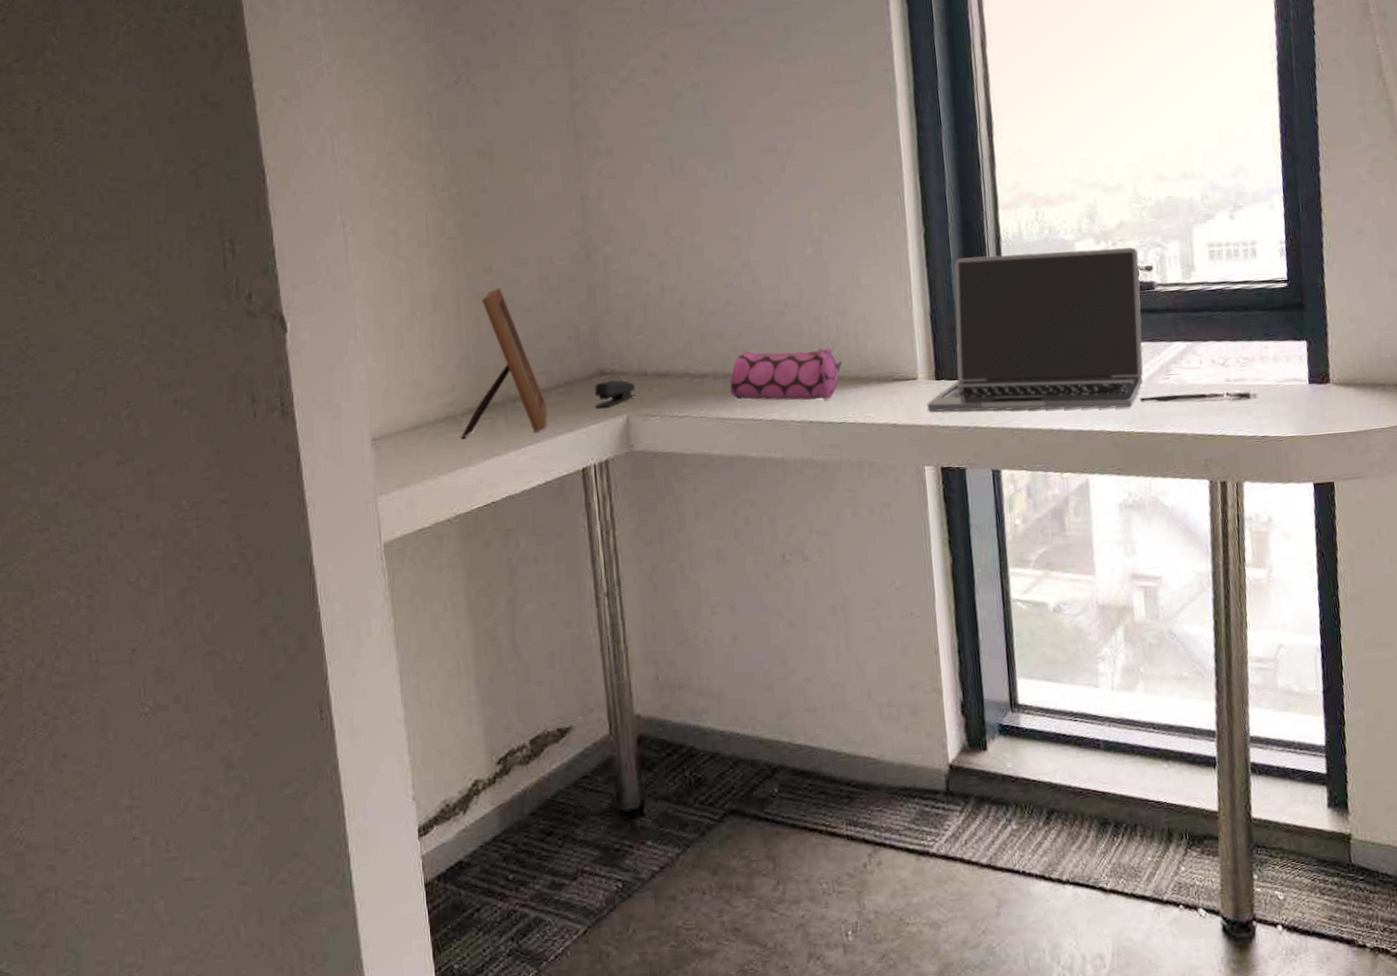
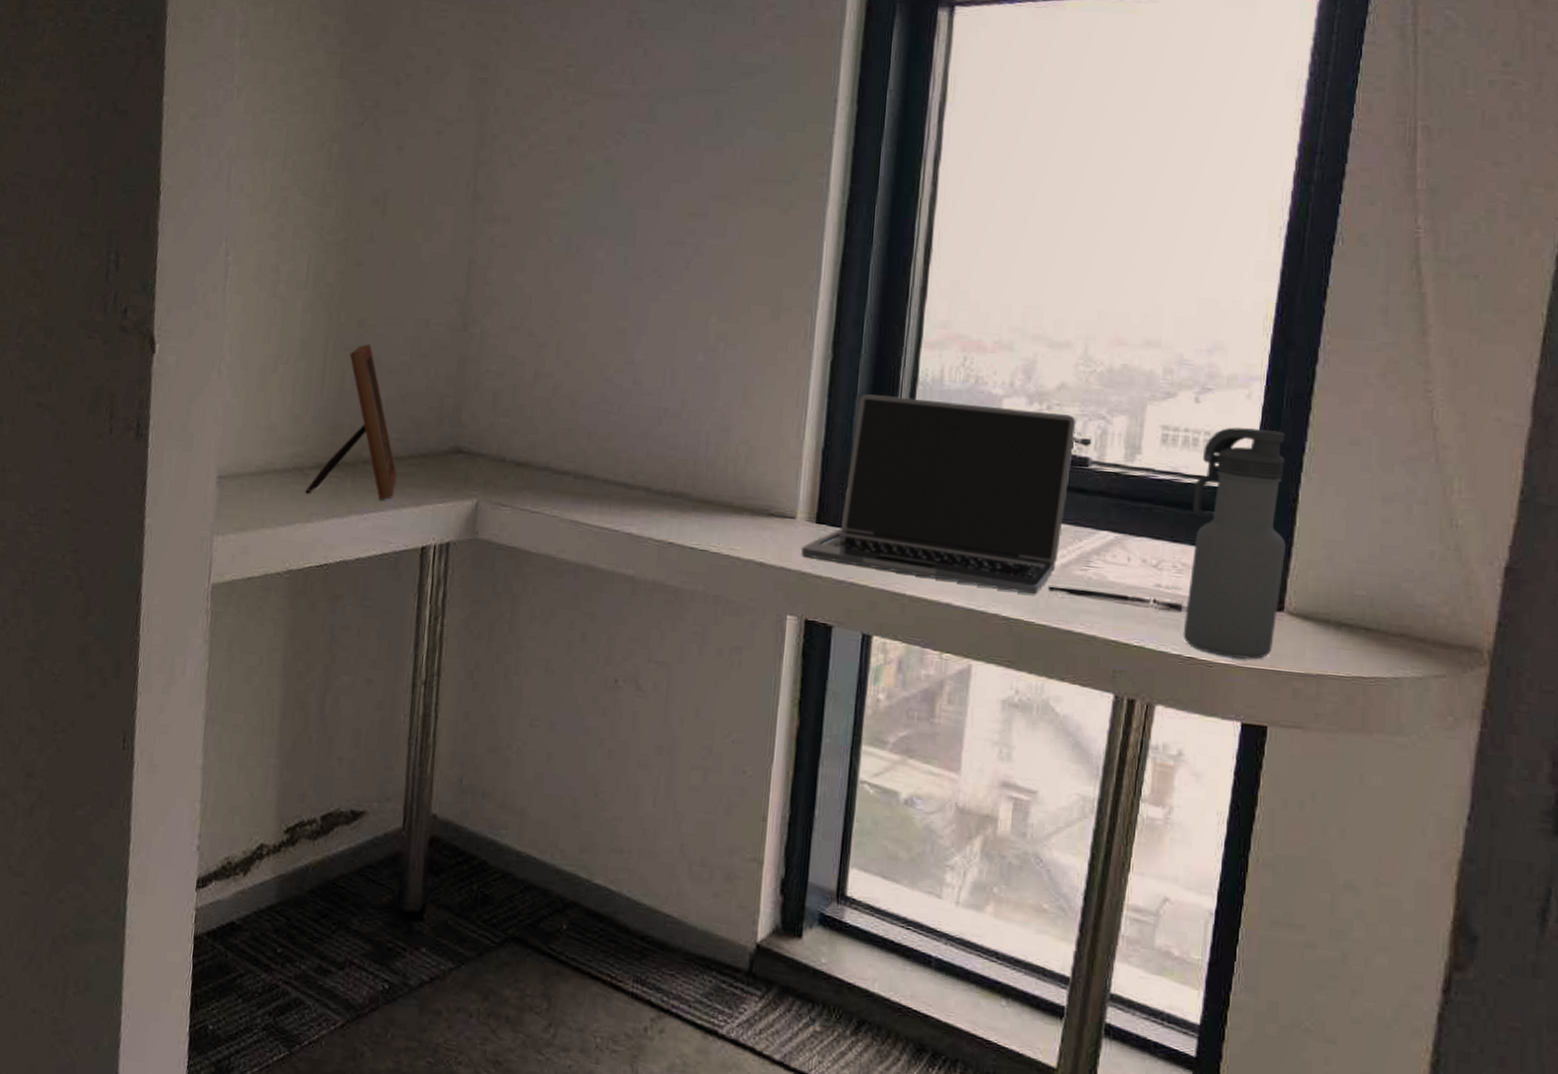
stapler: present [594,379,636,408] -> none [446,459,491,488]
pencil case: present [730,346,842,401] -> none [589,455,715,523]
water bottle: none [1242,232,1327,430] -> present [1183,426,1287,660]

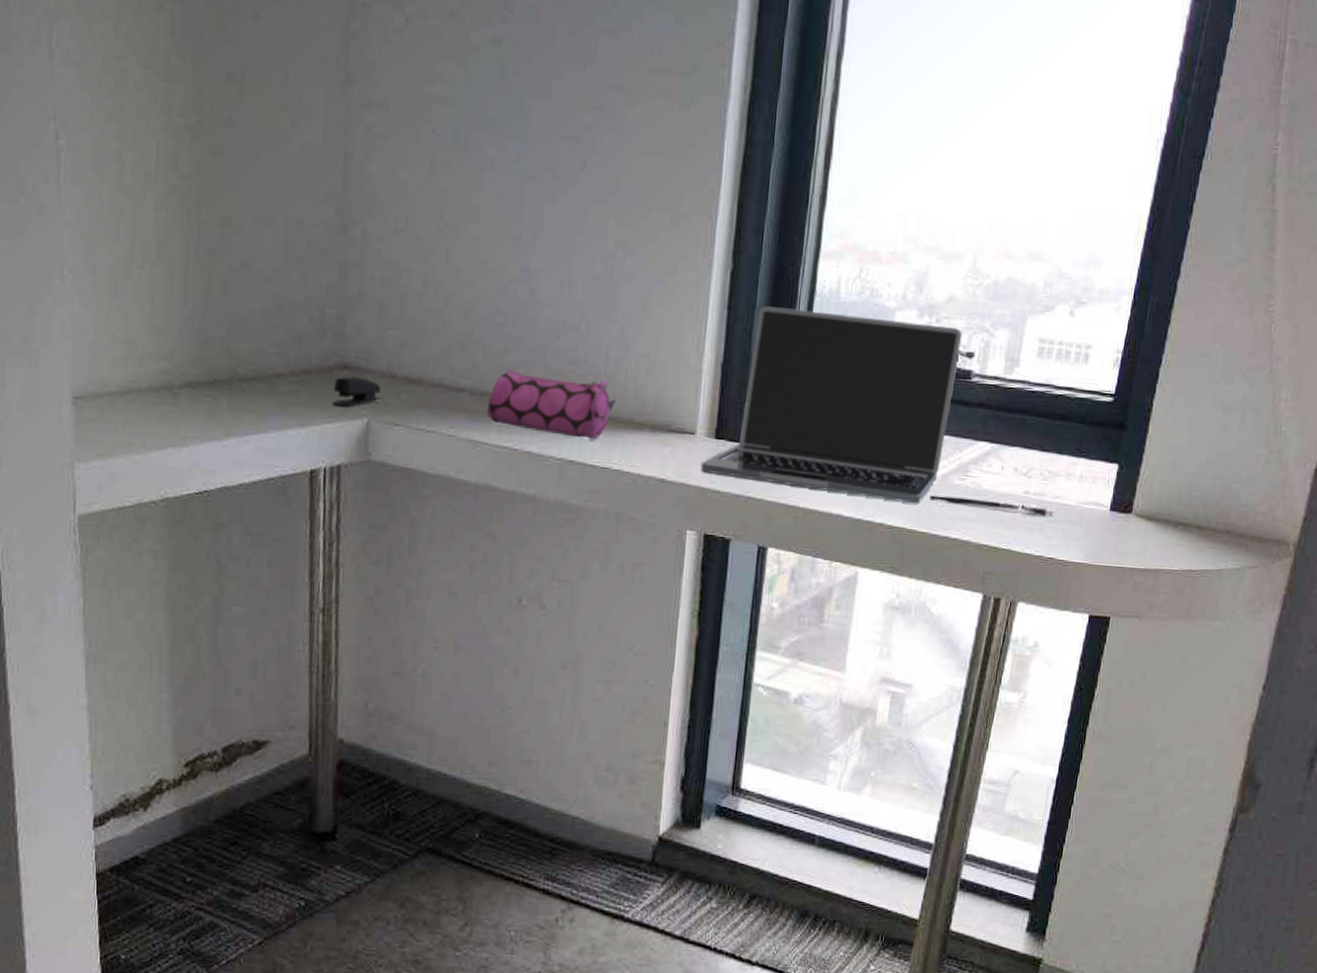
picture frame: present [305,344,397,500] -> none [176,247,278,421]
stapler: none [446,459,491,488] -> present [333,376,381,407]
pencil case: none [589,455,715,523] -> present [487,370,615,441]
water bottle: present [1183,426,1287,660] -> none [1045,339,1146,558]

